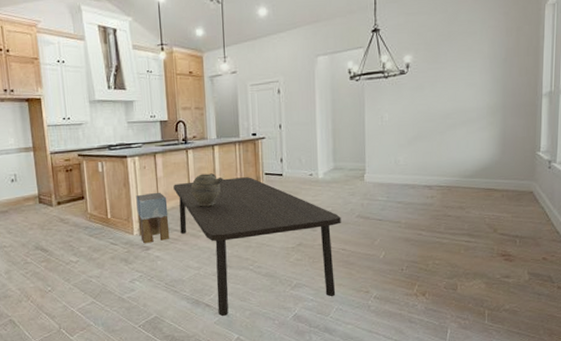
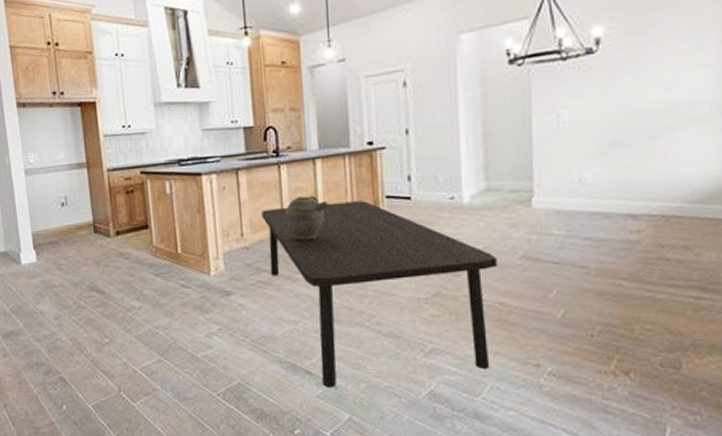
stool: present [136,192,170,244] -> none [213,220,258,288]

